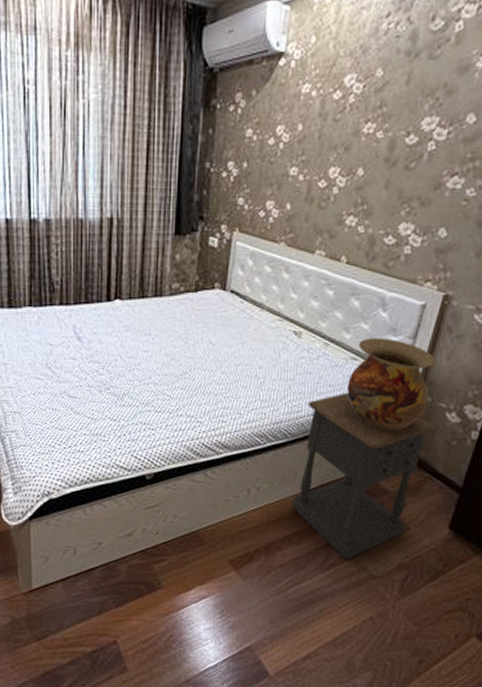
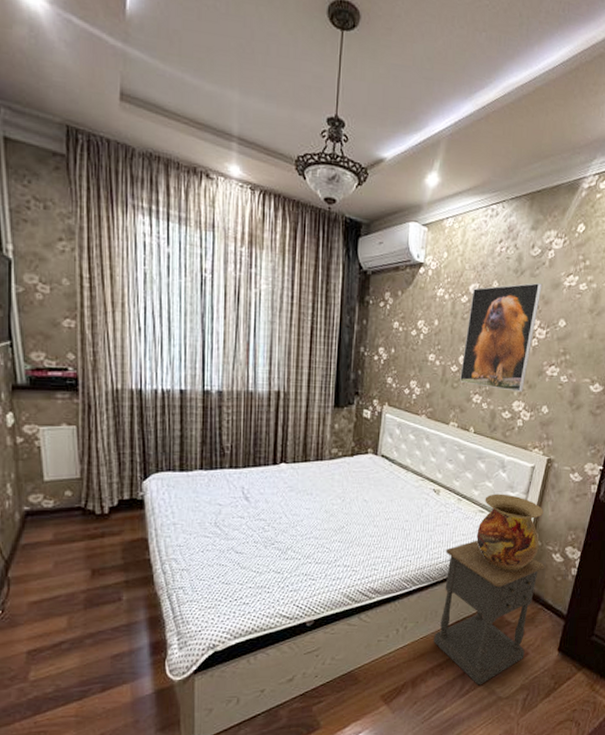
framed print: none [329,67,445,211] -> present [460,283,542,392]

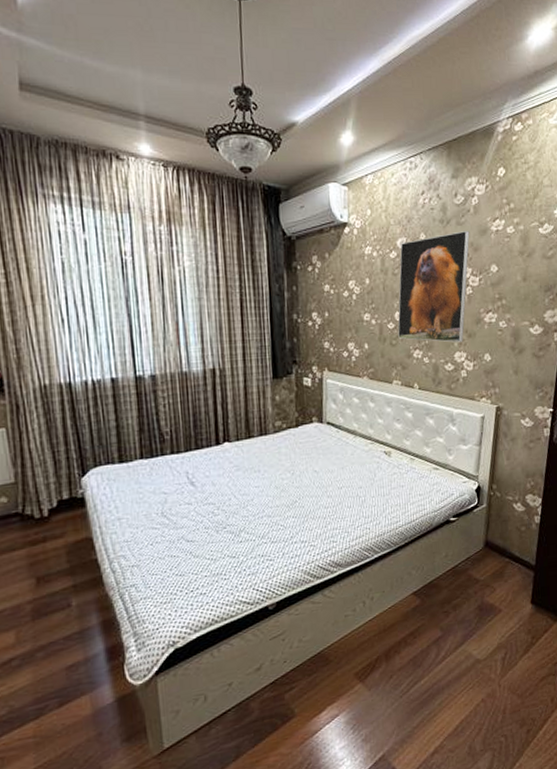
nightstand: present [434,540,545,685] -> none [402,498,507,650]
vase: present [476,493,543,572] -> none [434,448,499,527]

